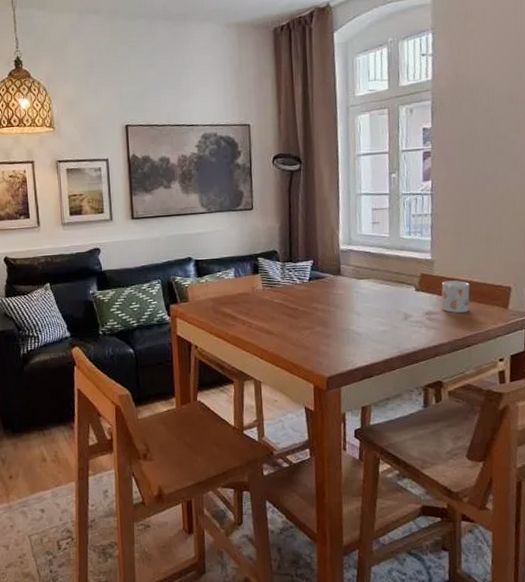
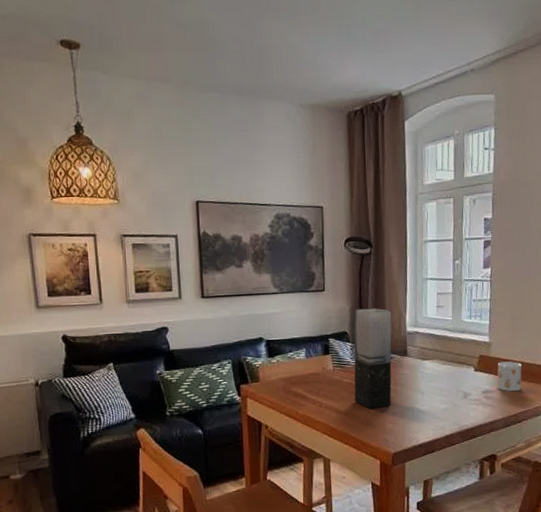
vase: none [283,225,325,331] -> present [353,308,392,410]

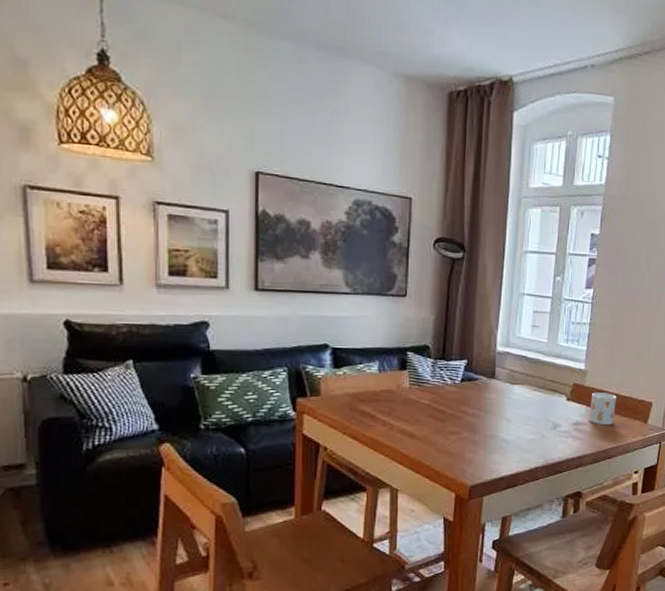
vase: present [353,308,392,410] -> none [432,320,481,436]

